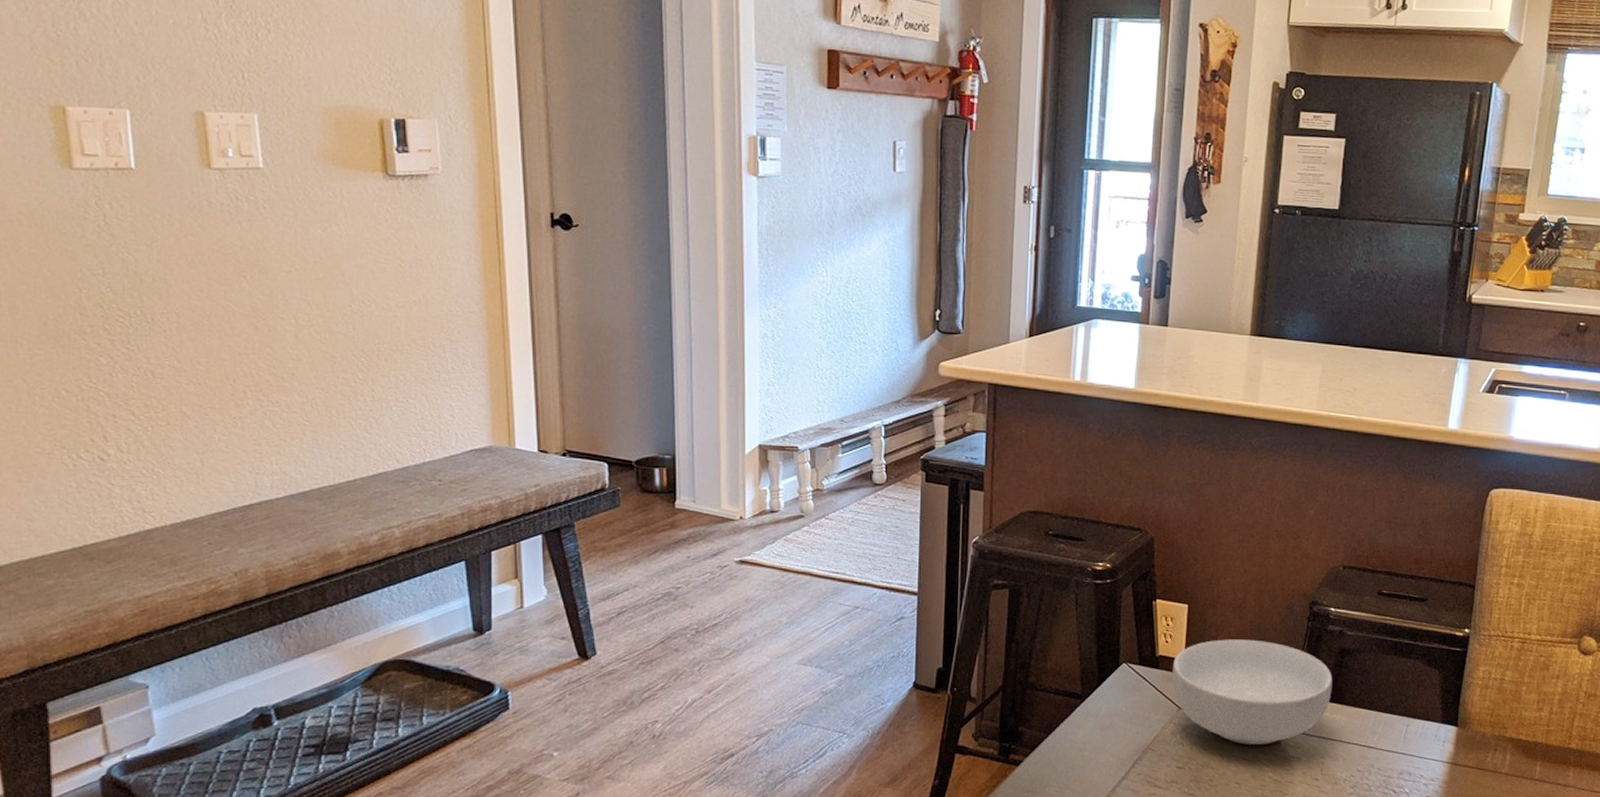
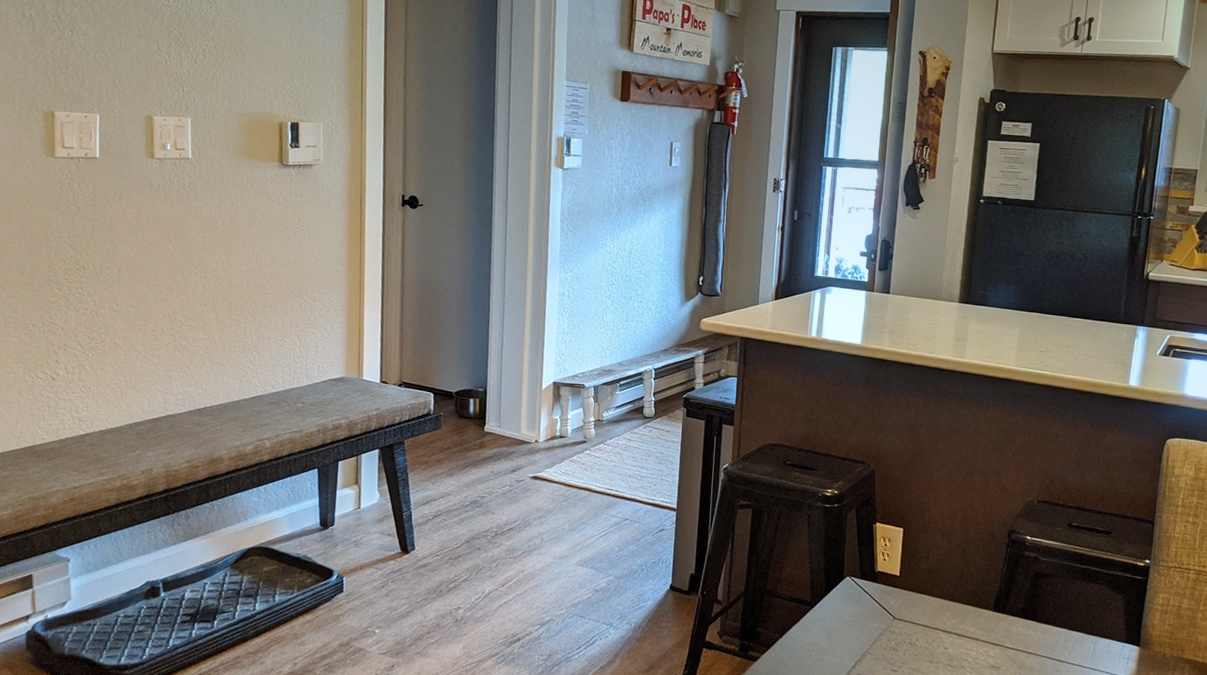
cereal bowl: present [1172,639,1333,744] -> none [888,559,1029,654]

